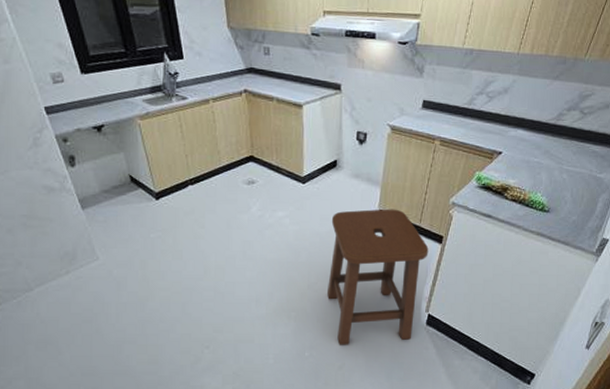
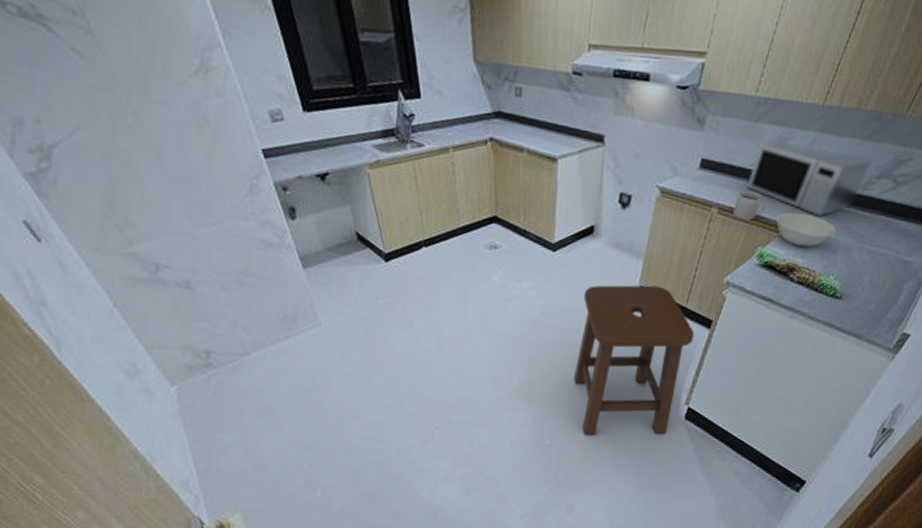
mug: none [452,125,480,150] -> present [732,190,767,221]
microwave: none [462,81,563,144] -> present [747,138,874,216]
bowl: none [488,141,539,170] -> present [776,212,837,248]

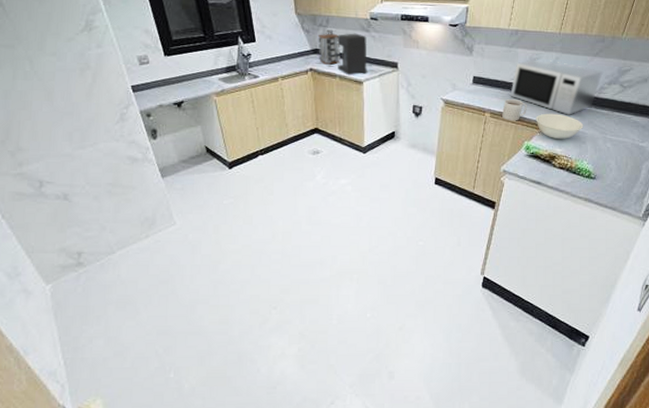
spice rack: none [501,85,531,135] -> present [317,29,341,66]
coffee maker: none [526,92,566,150] -> present [337,33,367,76]
stool: present [574,285,695,436] -> none [388,176,482,307]

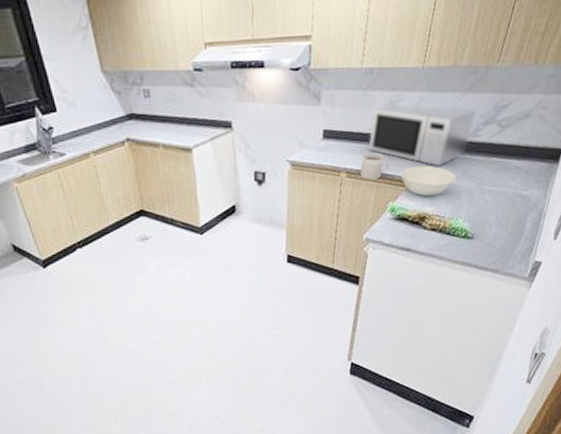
spice rack: present [317,29,341,66] -> none [131,88,162,133]
coffee maker: present [337,33,367,76] -> none [156,89,196,143]

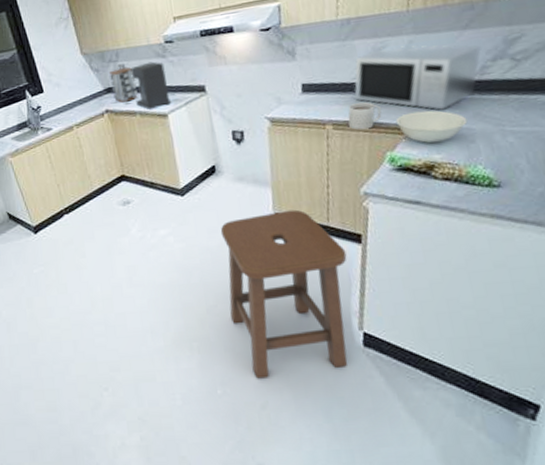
spice rack: none [131,88,162,133] -> present [108,64,138,104]
coffee maker: none [156,89,196,143] -> present [130,61,171,111]
stool: none [235,252,345,405] -> present [220,209,348,379]

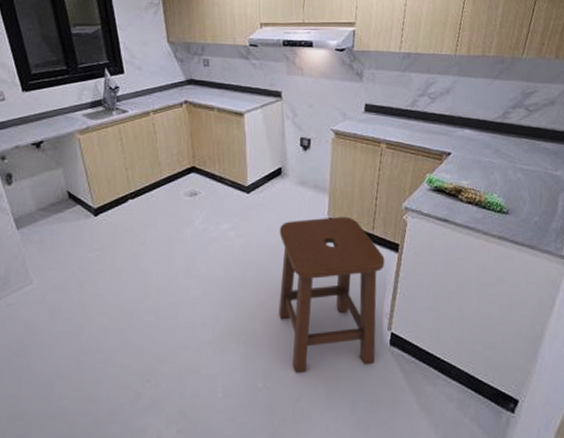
spice rack: present [108,64,138,104] -> none [192,58,218,97]
coffee maker: present [130,61,171,111] -> none [214,61,248,108]
mug: present [347,101,382,131] -> none [398,127,426,152]
microwave: present [354,45,482,110] -> none [407,83,507,143]
bowl: present [395,110,468,144] -> none [436,142,490,171]

